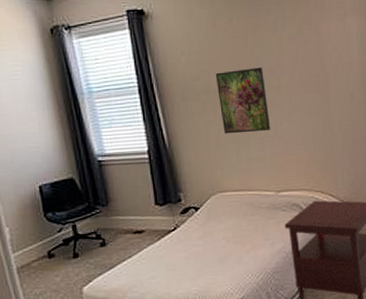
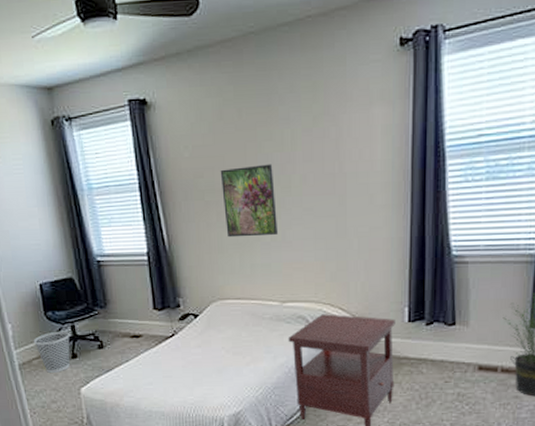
wastebasket: none [32,231,72,274] -> present [33,331,70,373]

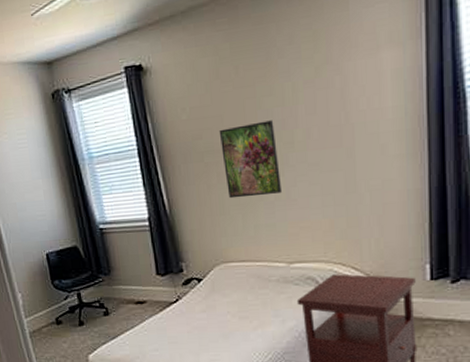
wastebasket: present [33,331,70,373] -> none [42,298,78,340]

